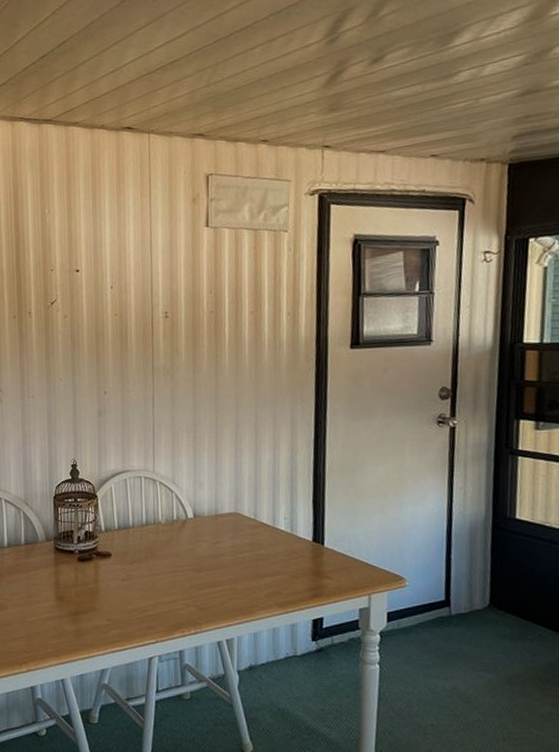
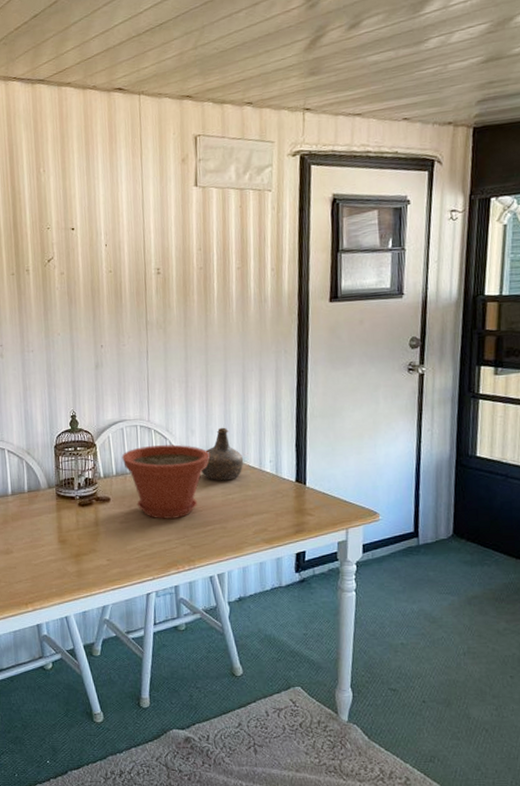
plant pot: none [124,498,220,578] -> present [121,444,211,519]
bottle: none [210,480,256,538] -> present [202,427,244,481]

